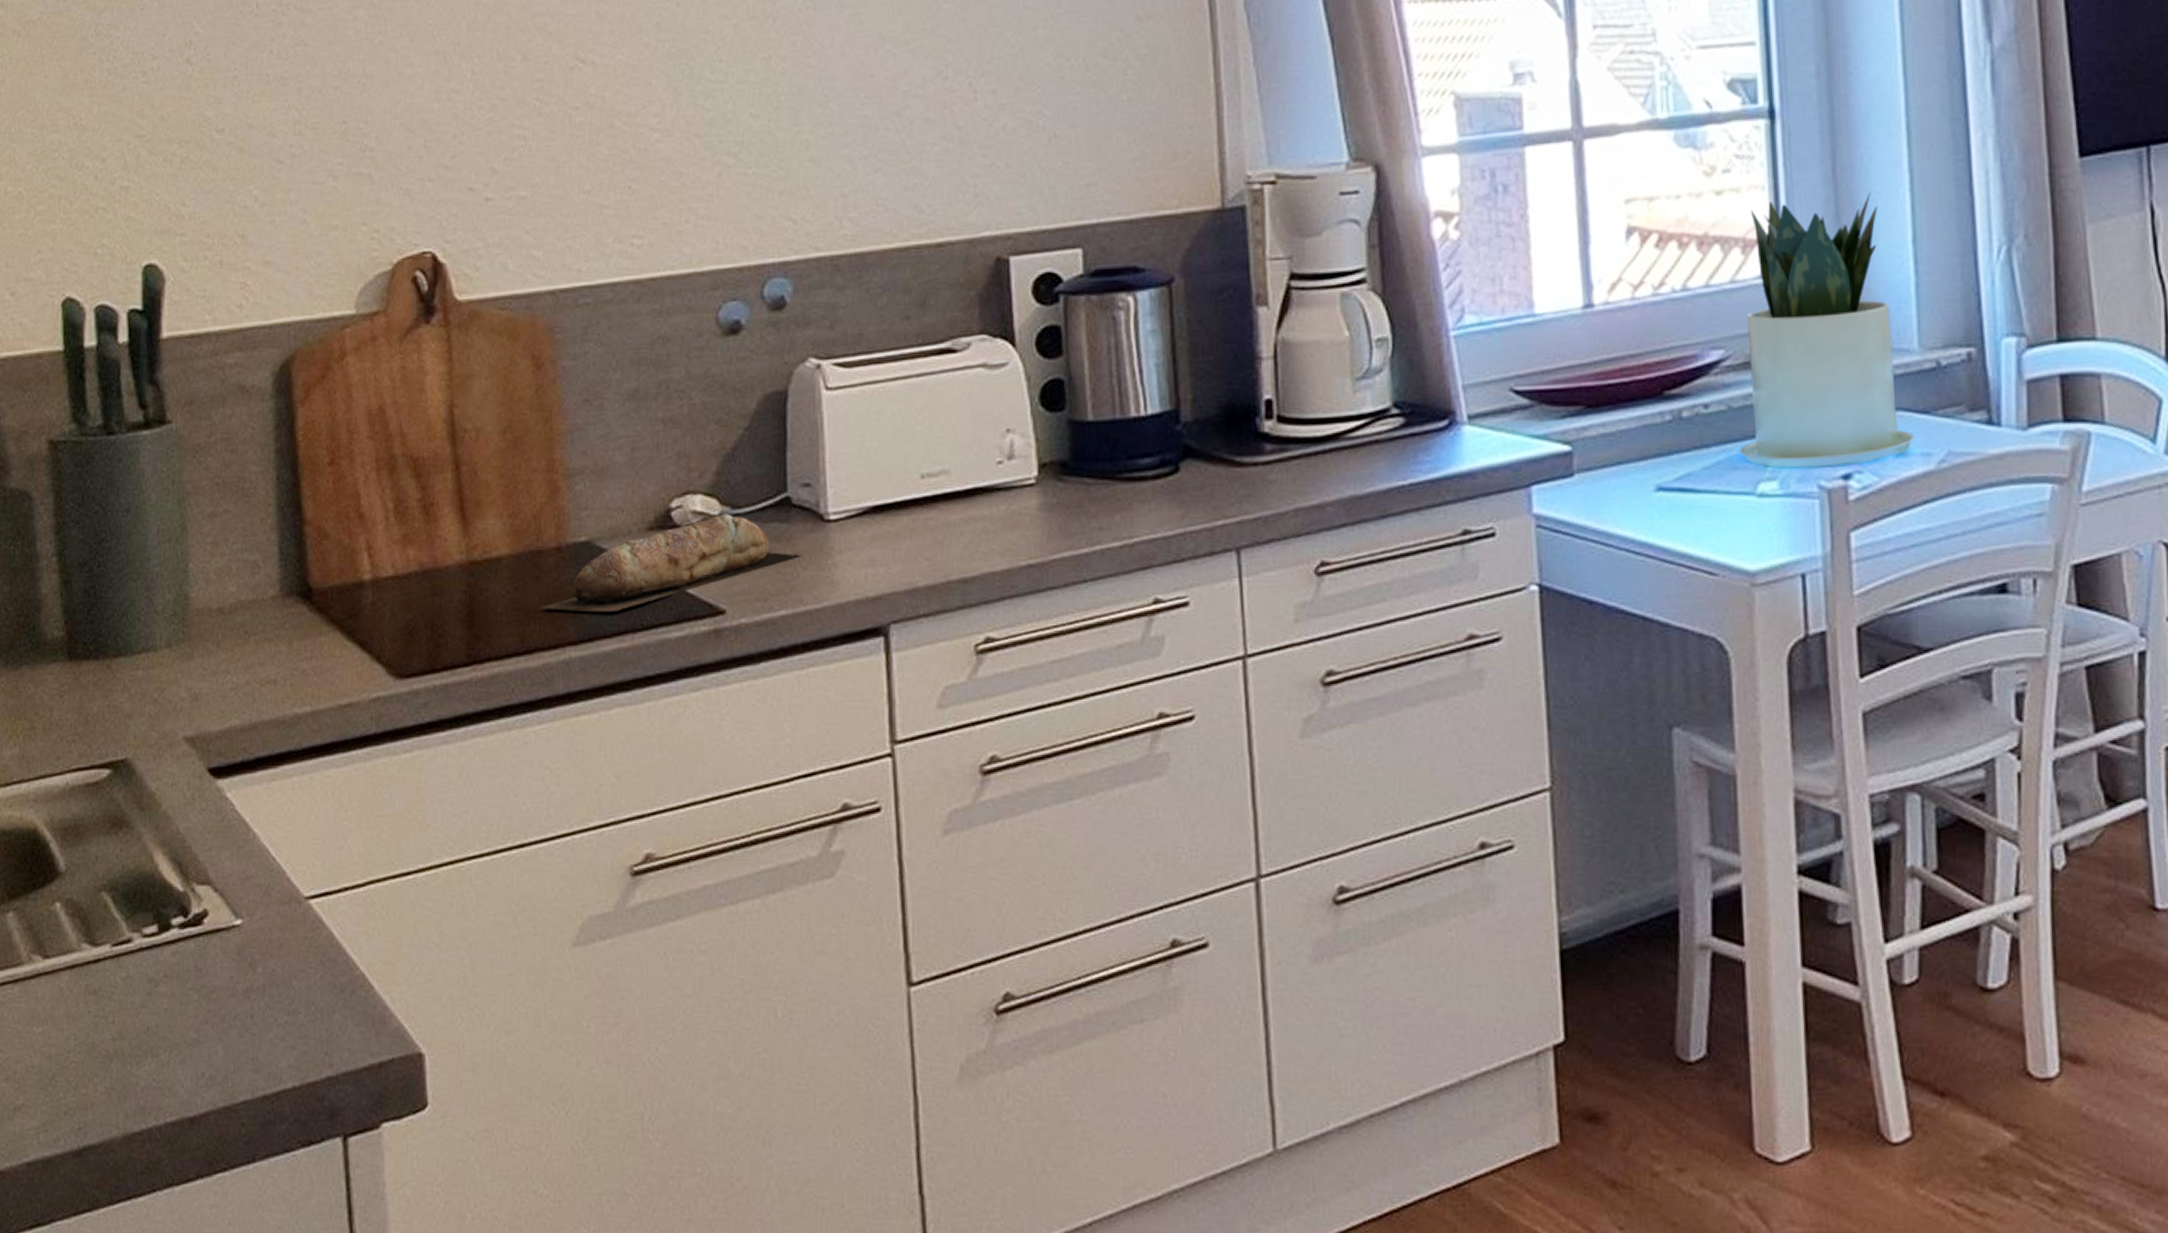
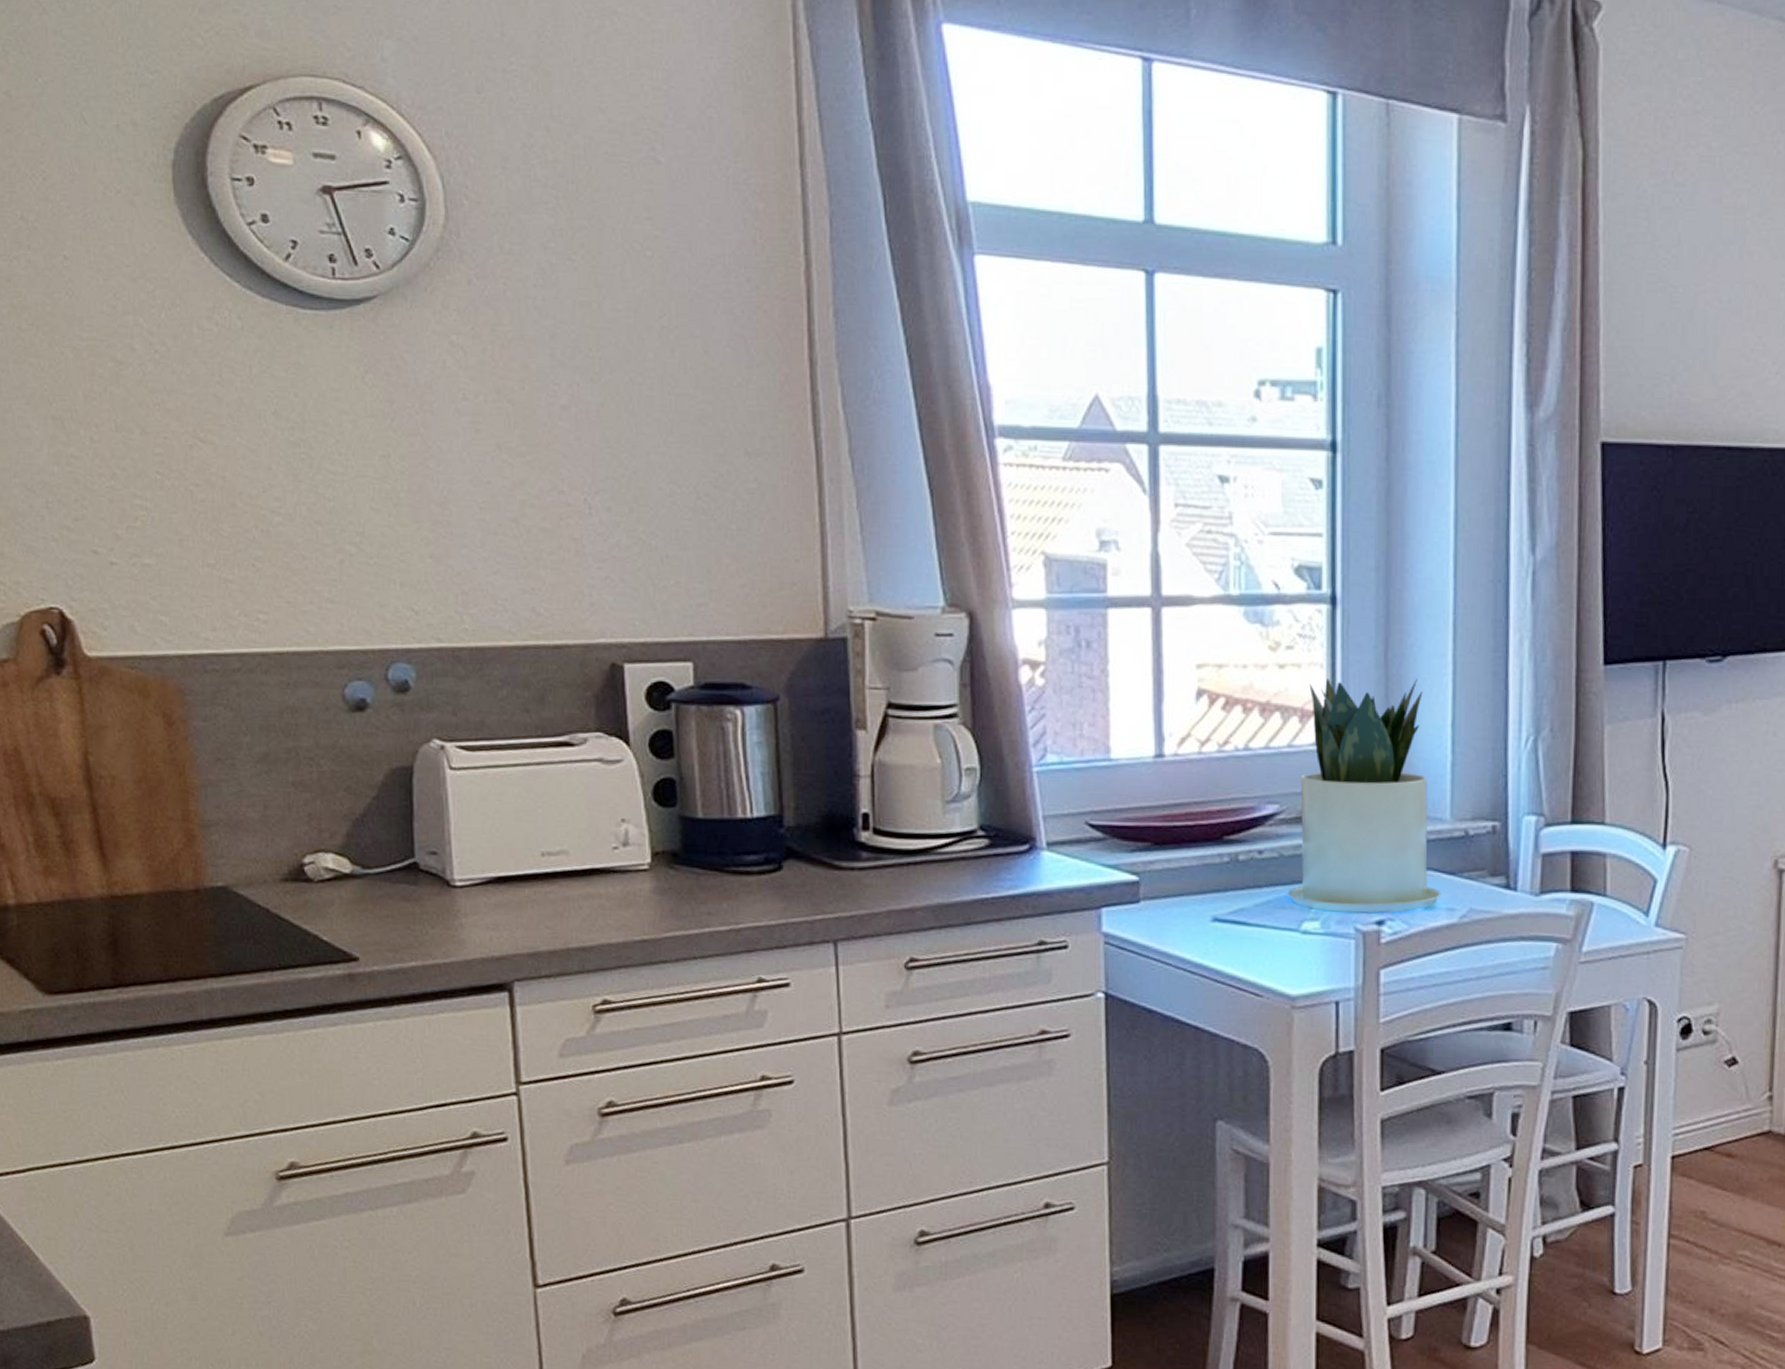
bread loaf: present [540,514,803,612] -> none [181,872,431,951]

